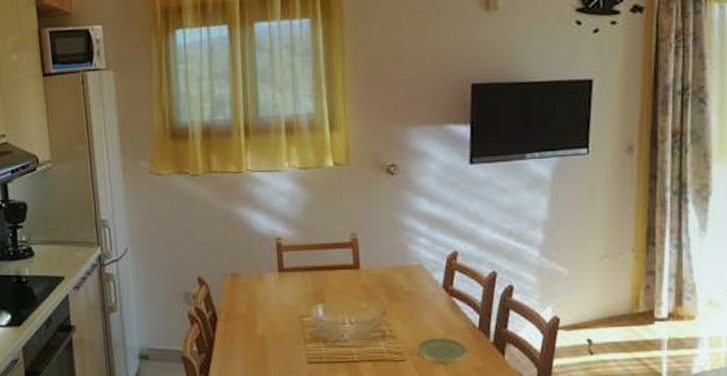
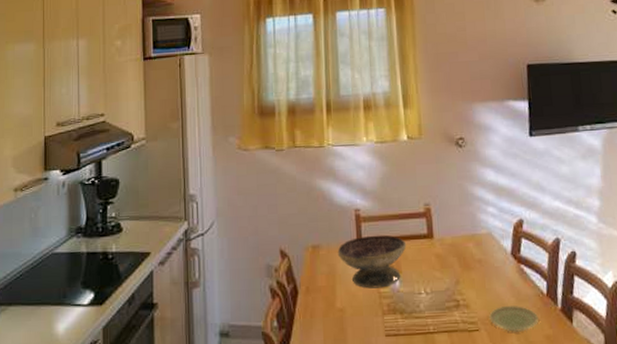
decorative bowl: none [257,264,331,317] -> present [337,234,407,289]

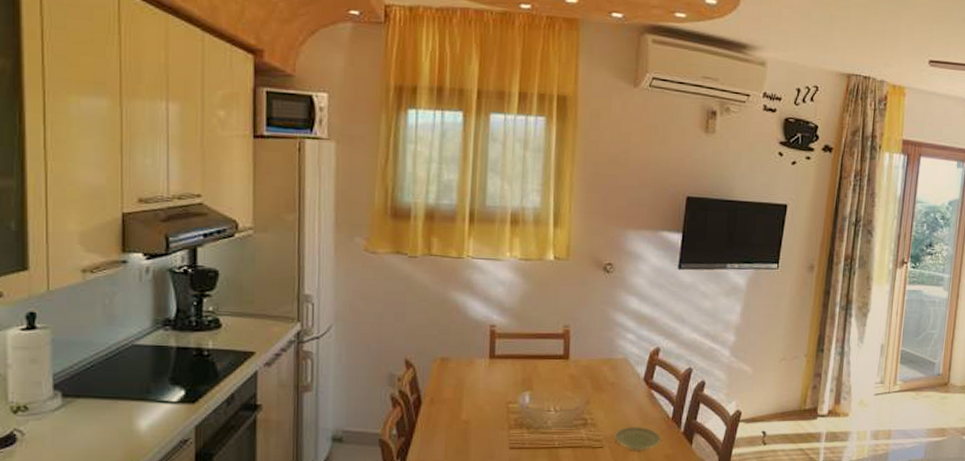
decorative bowl: present [337,234,407,289] -> none [467,352,541,403]

